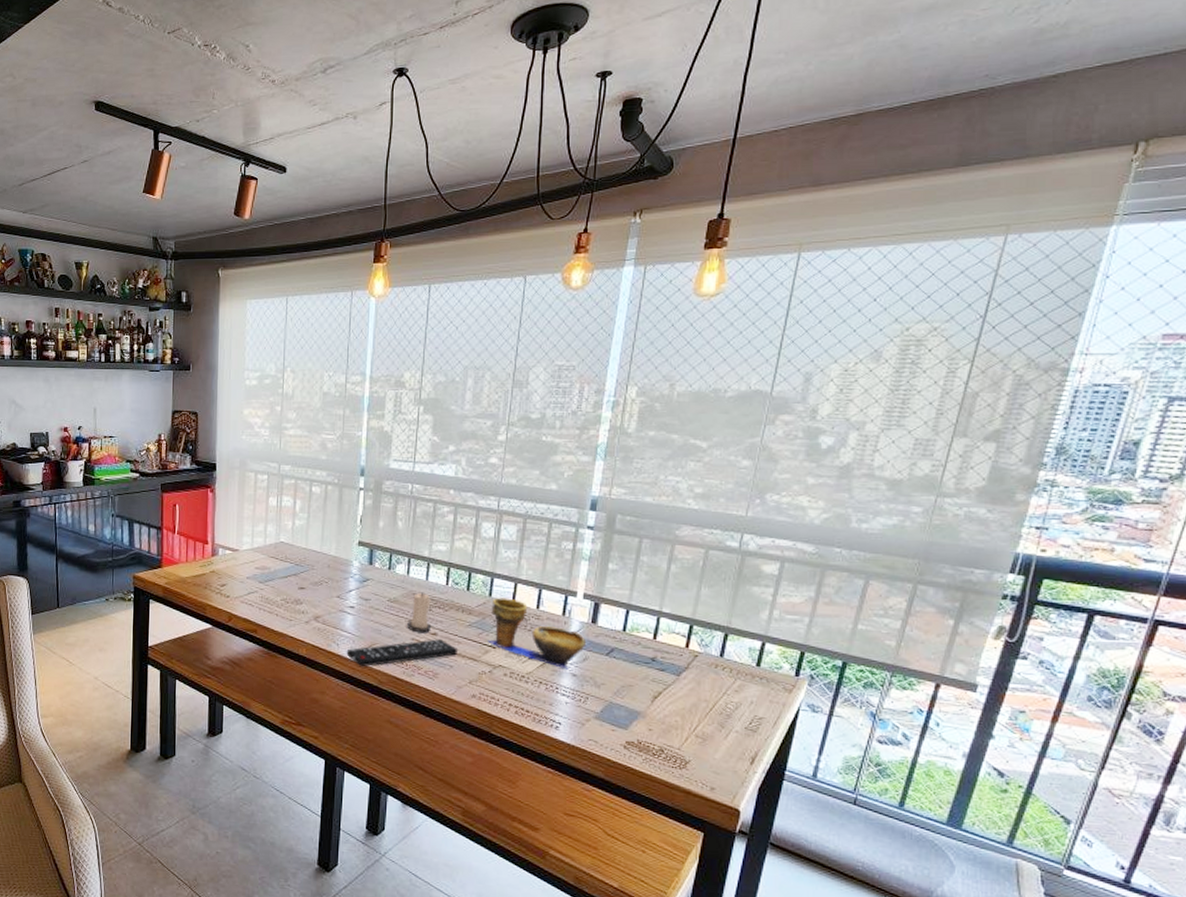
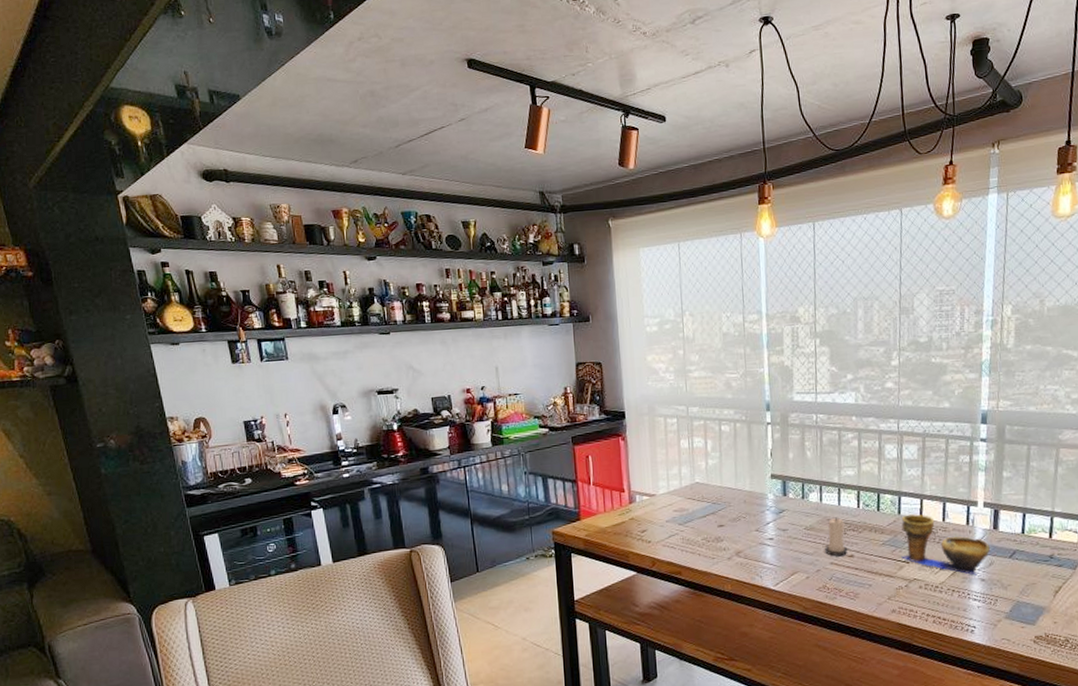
remote control: present [346,639,457,667] -> none [770,560,874,596]

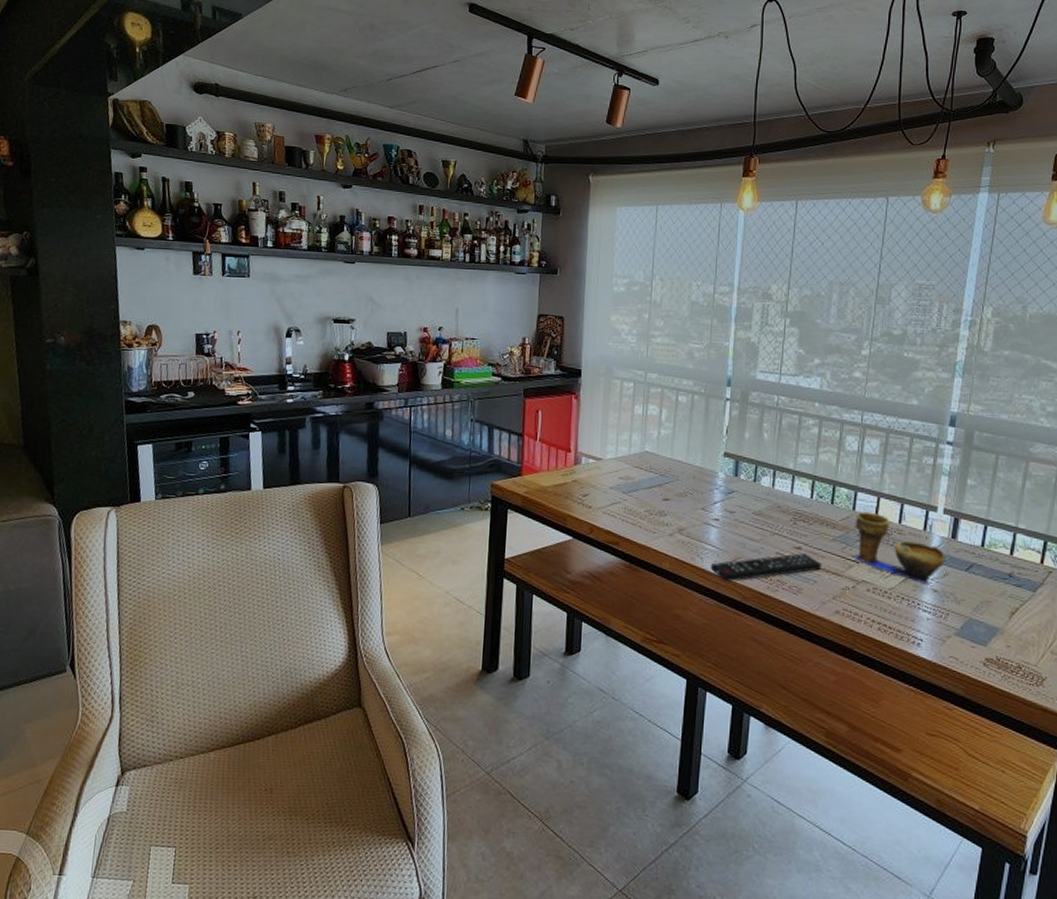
remote control: none [770,560,874,596] -> present [710,553,821,582]
candle: present [825,517,848,557] -> none [772,505,796,547]

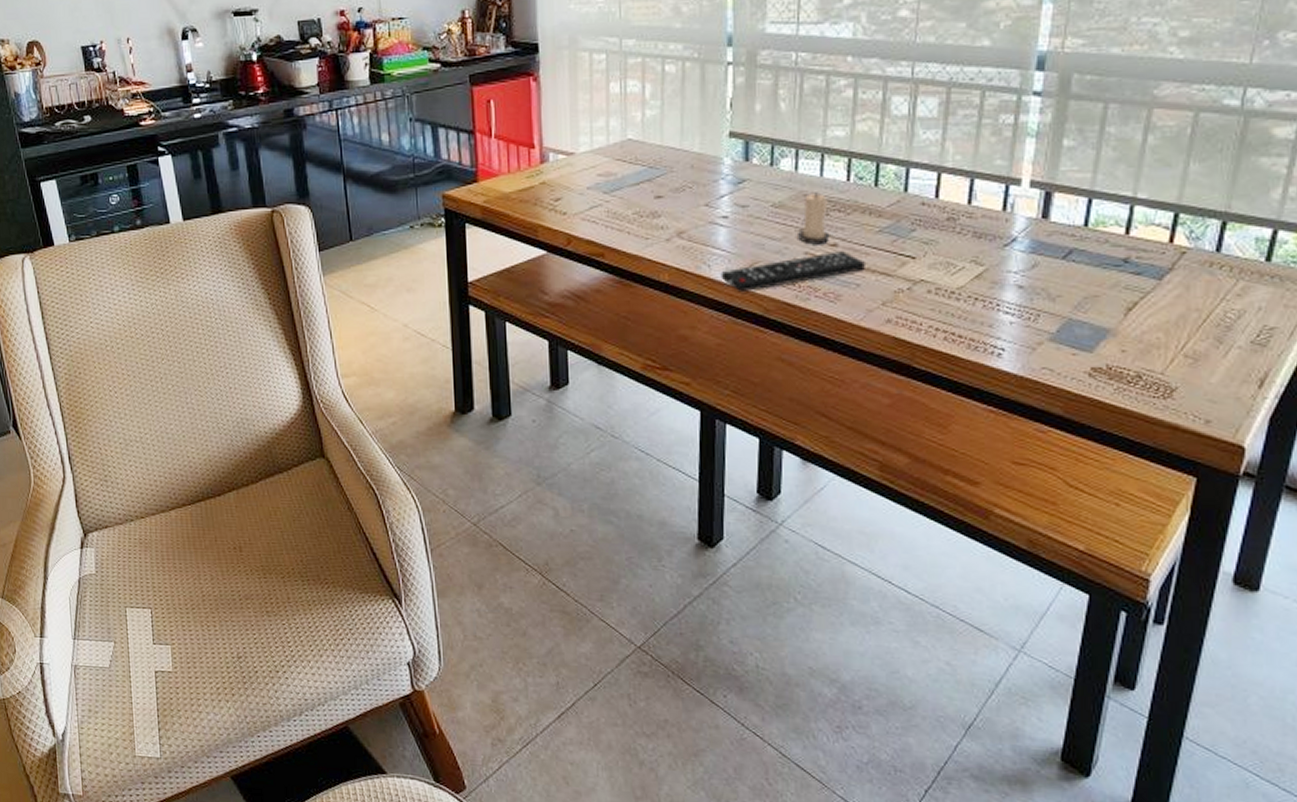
candle: none [772,505,796,547] -> present [798,192,830,245]
decorative bowl: present [851,512,947,585] -> none [905,193,1036,280]

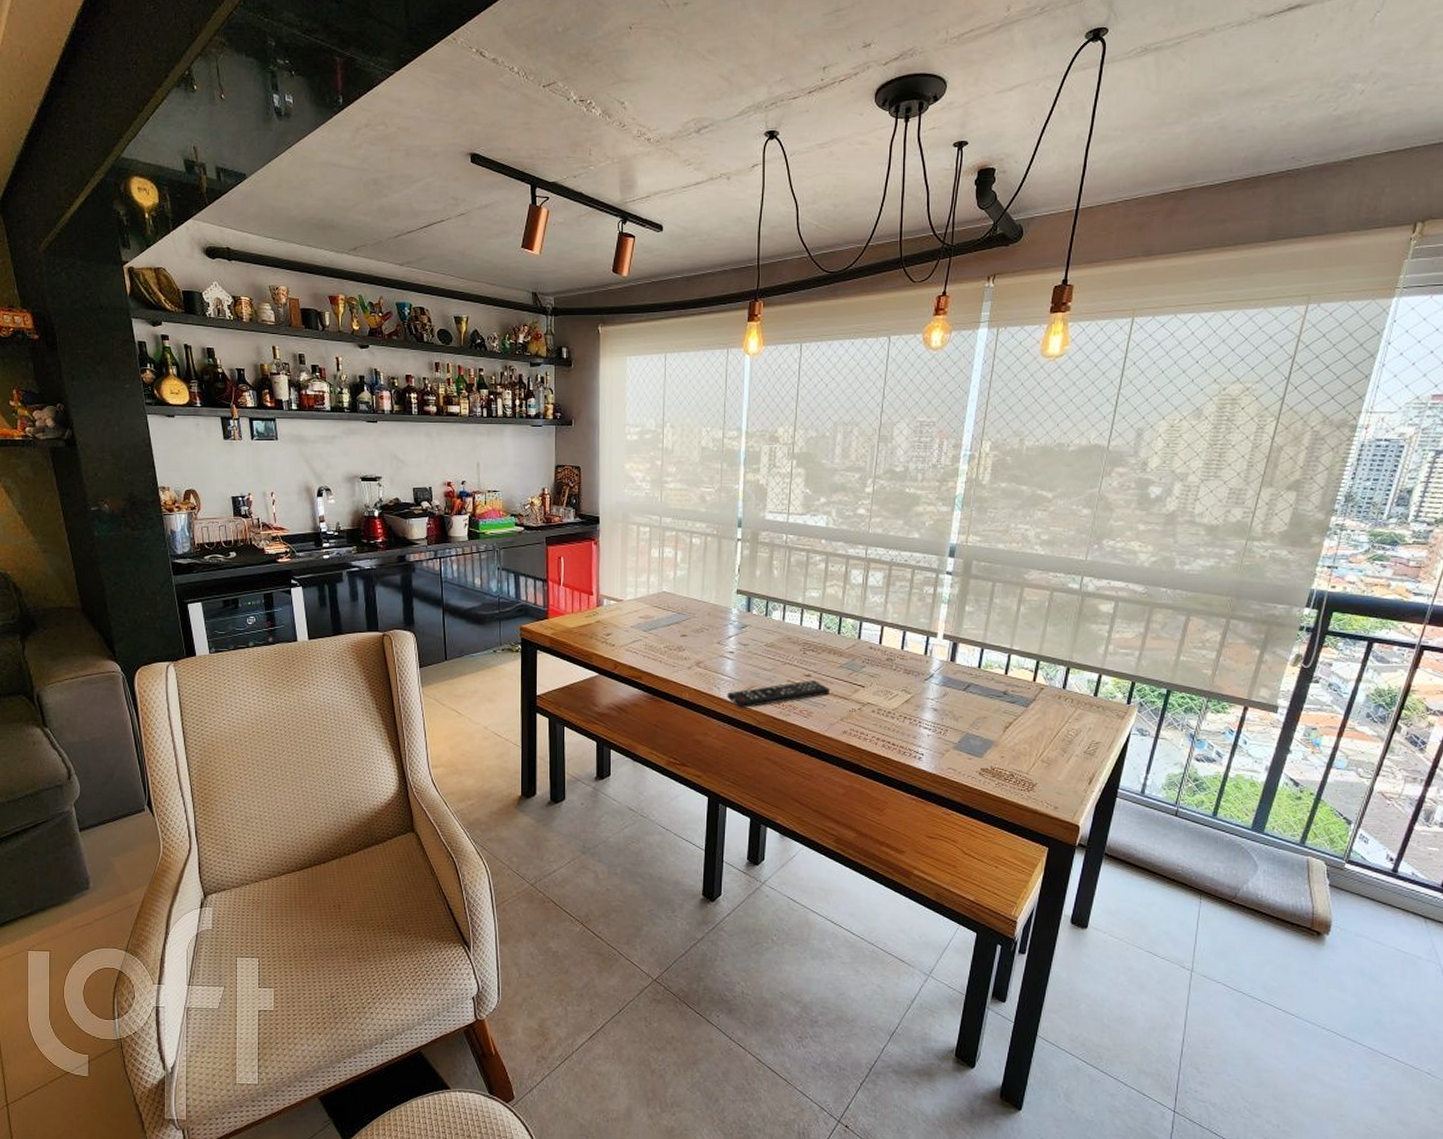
candle: present [798,192,830,245] -> none [783,636,806,675]

